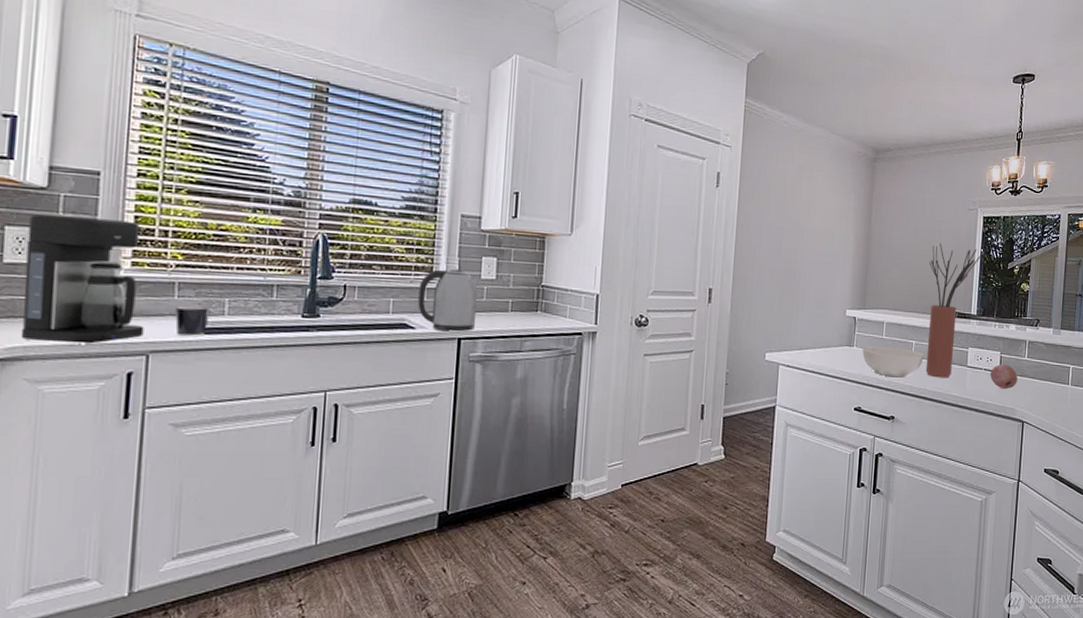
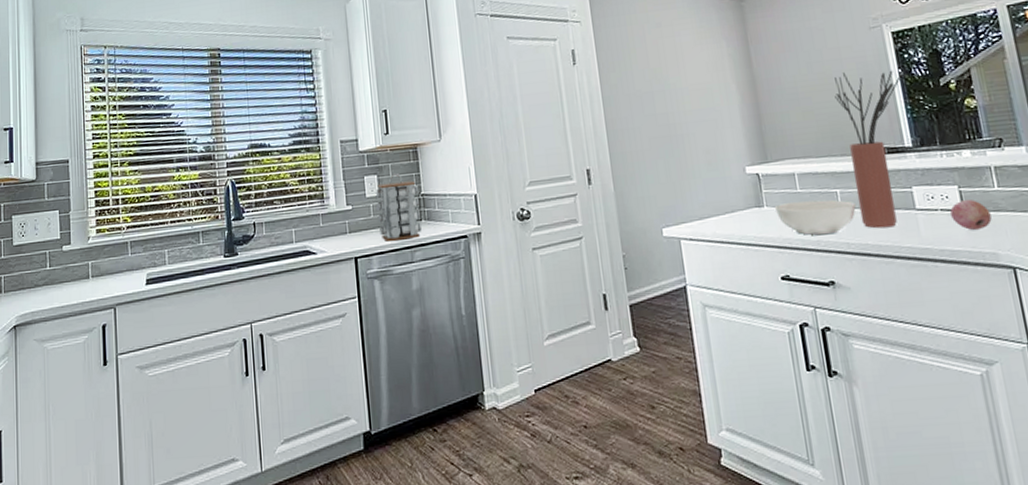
coffee maker: present [20,214,144,344] -> none [27,196,110,307]
mug: present [174,305,209,338] -> none [130,259,155,289]
kettle: present [418,268,479,332] -> none [314,191,369,253]
spice rack: none [490,258,539,329] -> present [376,172,422,243]

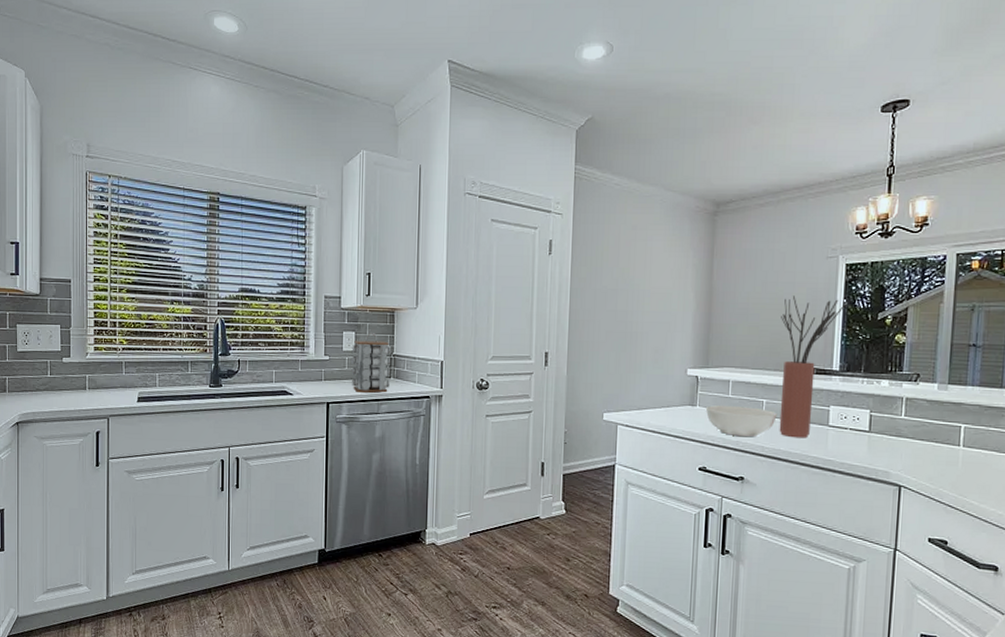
fruit: present [950,199,992,231] -> none [858,422,892,451]

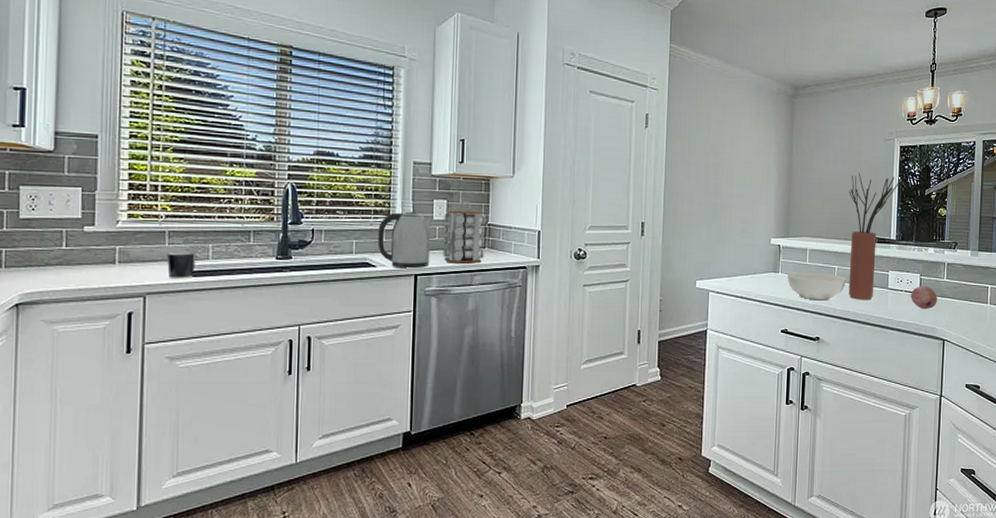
mug: none [123,380,146,404] -> present [166,252,195,280]
kettle: none [294,343,342,397] -> present [378,211,432,269]
fruit: none [858,422,892,451] -> present [911,285,937,310]

